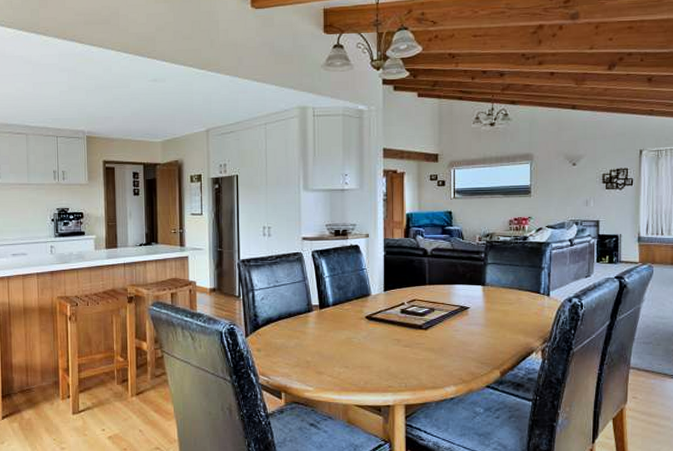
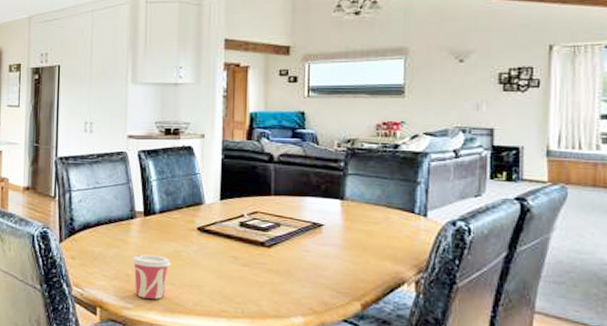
cup: none [311,343,345,381] -> present [132,254,171,299]

